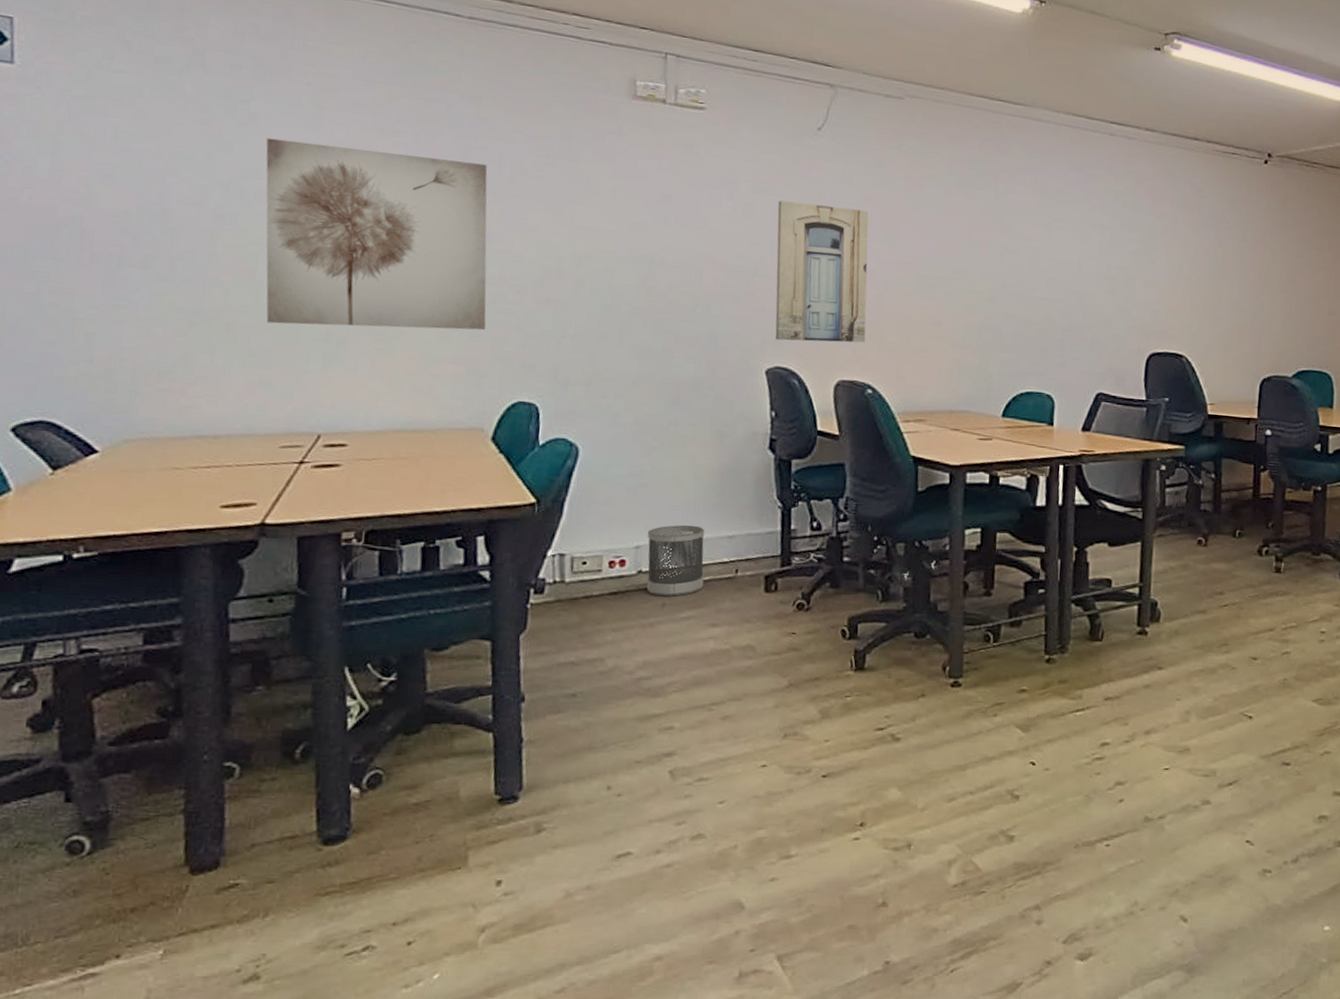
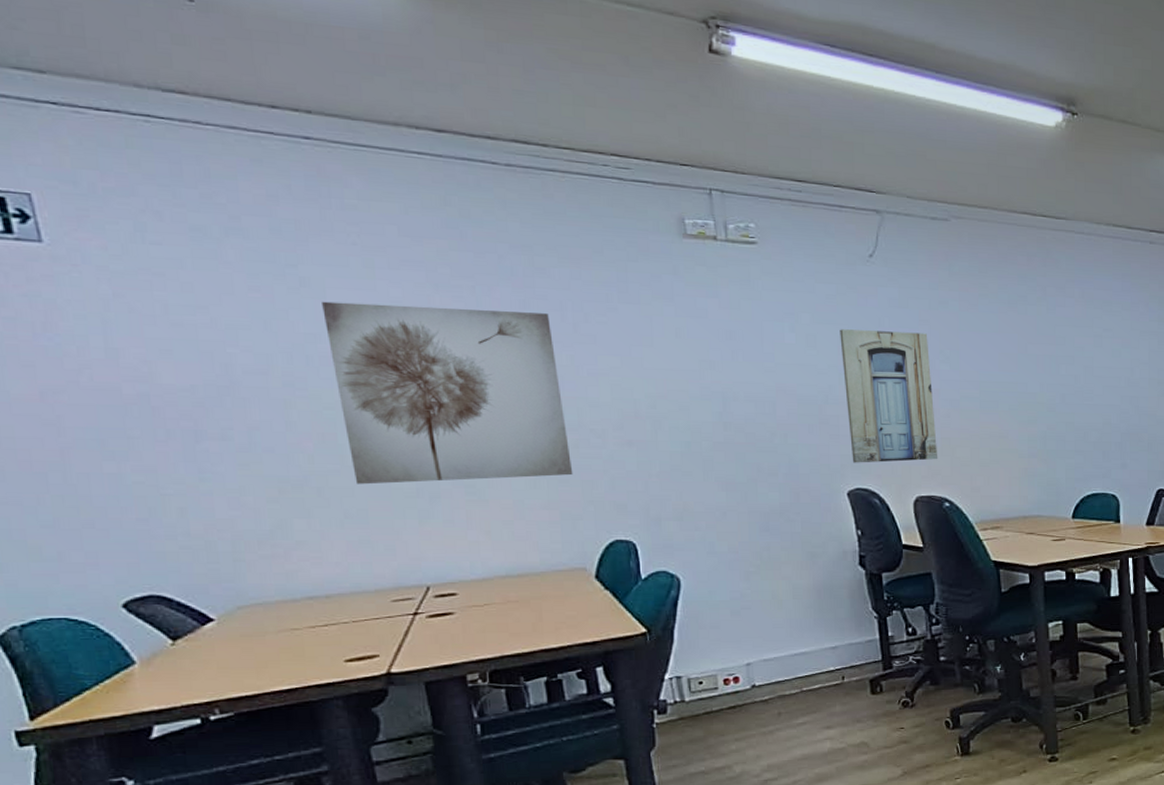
wastebasket: present [646,524,705,596] -> none [755,640,815,706]

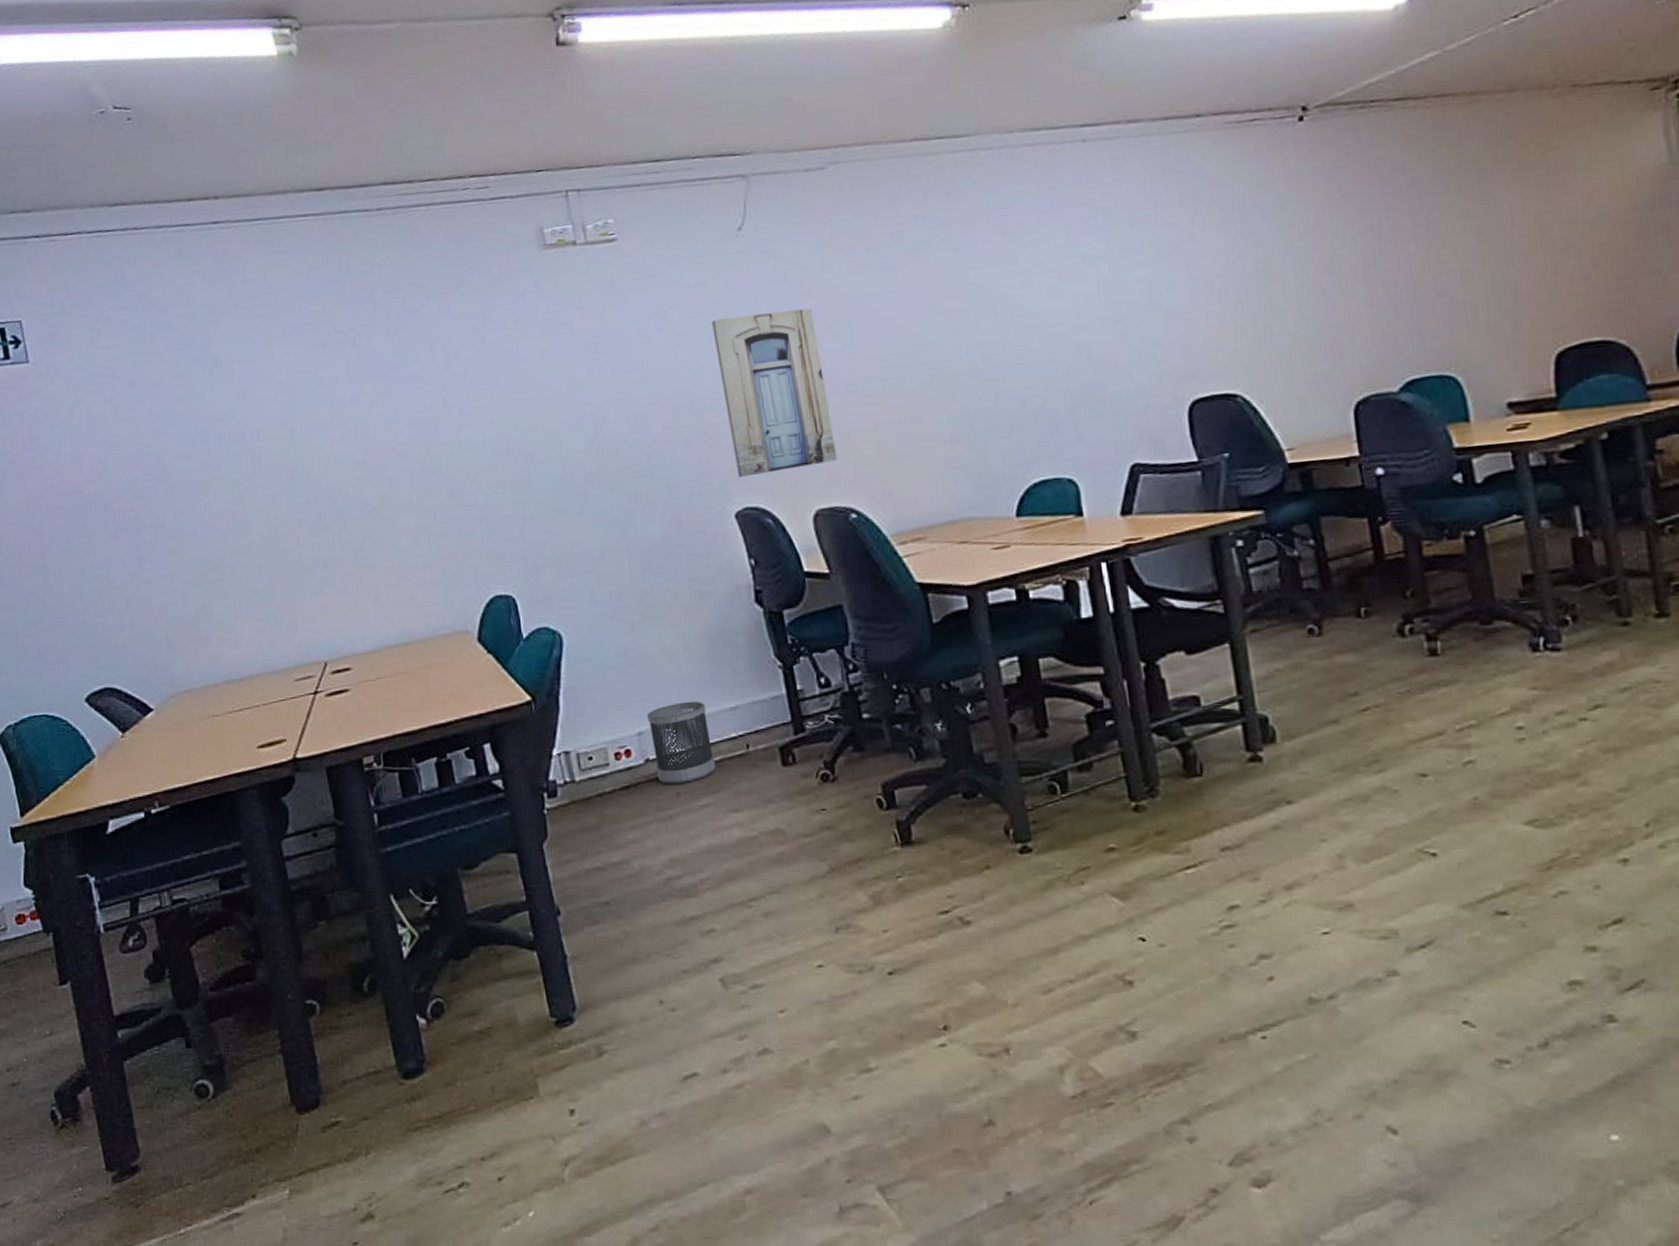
wall art: present [322,301,573,485] -> none [230,356,452,560]
wastebasket: none [755,640,815,706] -> present [646,700,717,785]

